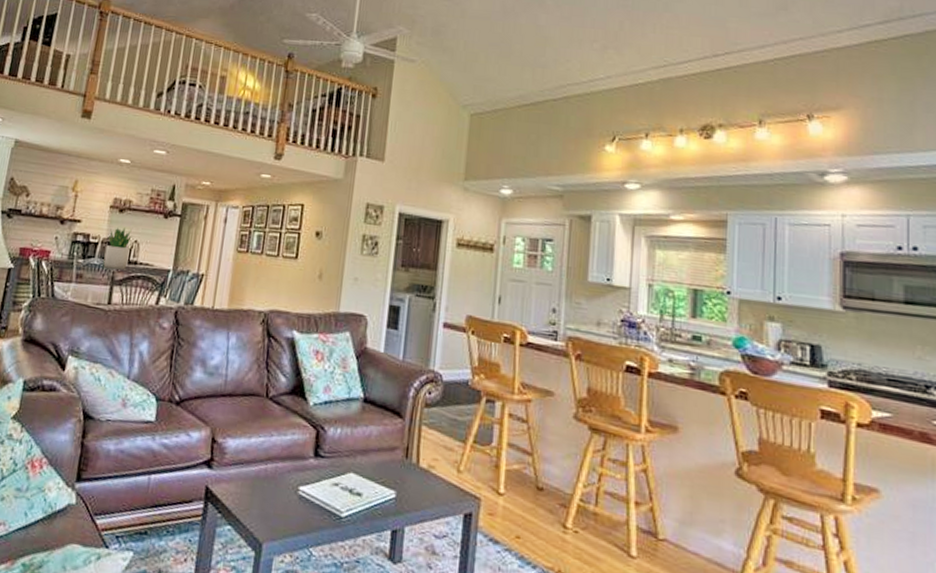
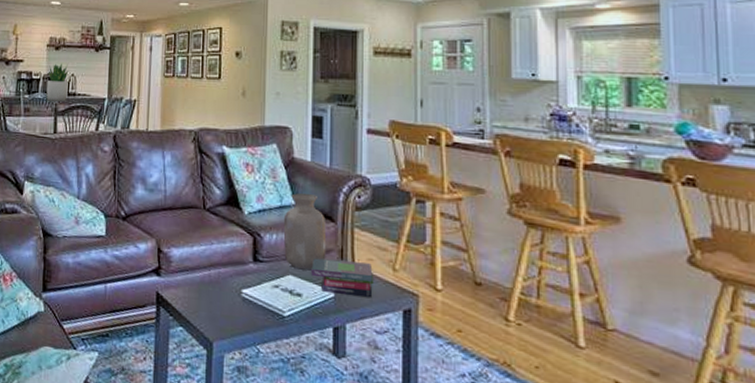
vase: none [347,385,394,469] -> present [283,192,327,271]
books: none [374,455,438,499] -> present [311,258,374,297]

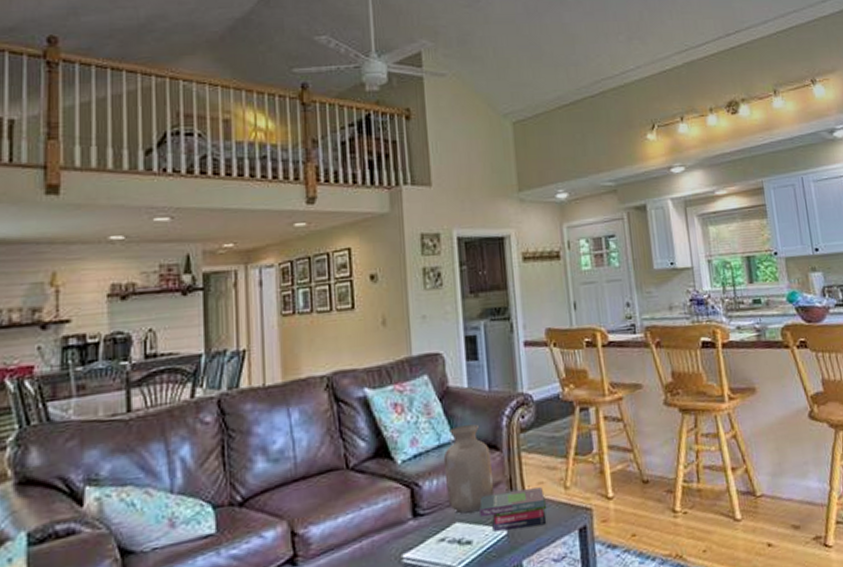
planter: present [46,62,69,102] -> none [111,314,144,370]

